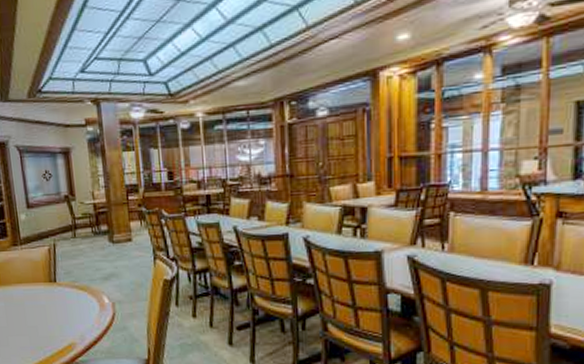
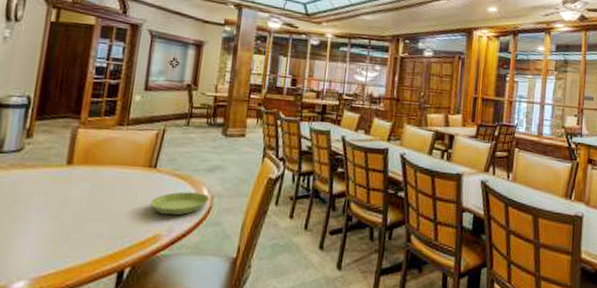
saucer: none [59,301,112,325] -> present [150,191,210,216]

